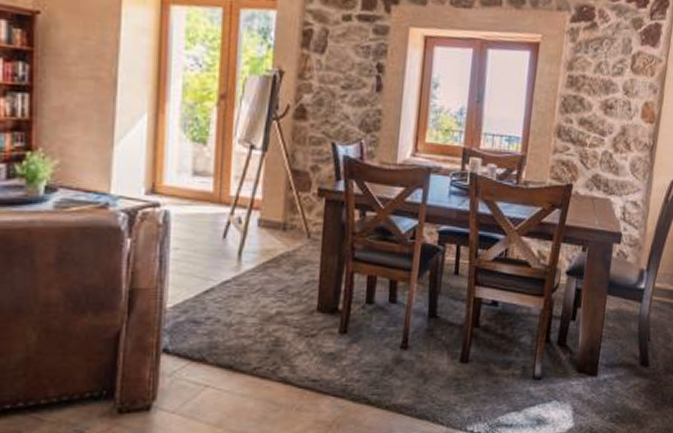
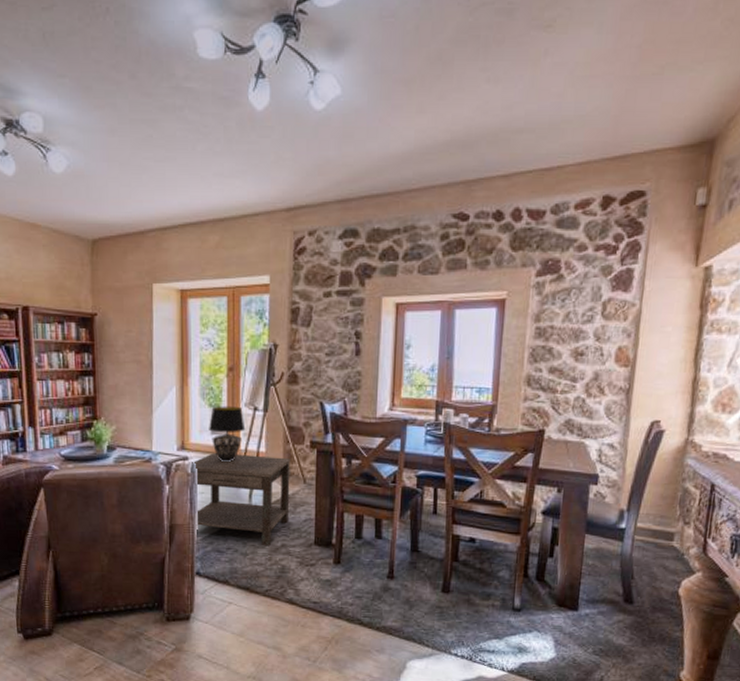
side table: none [164,199,293,315] -> present [192,453,290,547]
table lamp: none [190,141,238,210] -> present [209,406,246,462]

